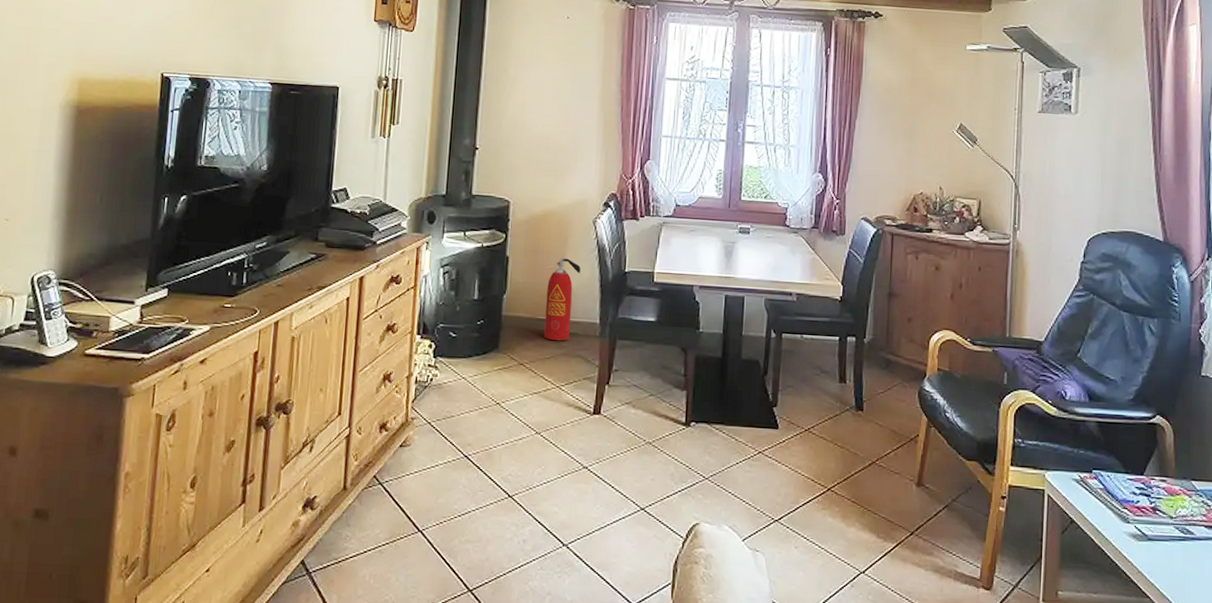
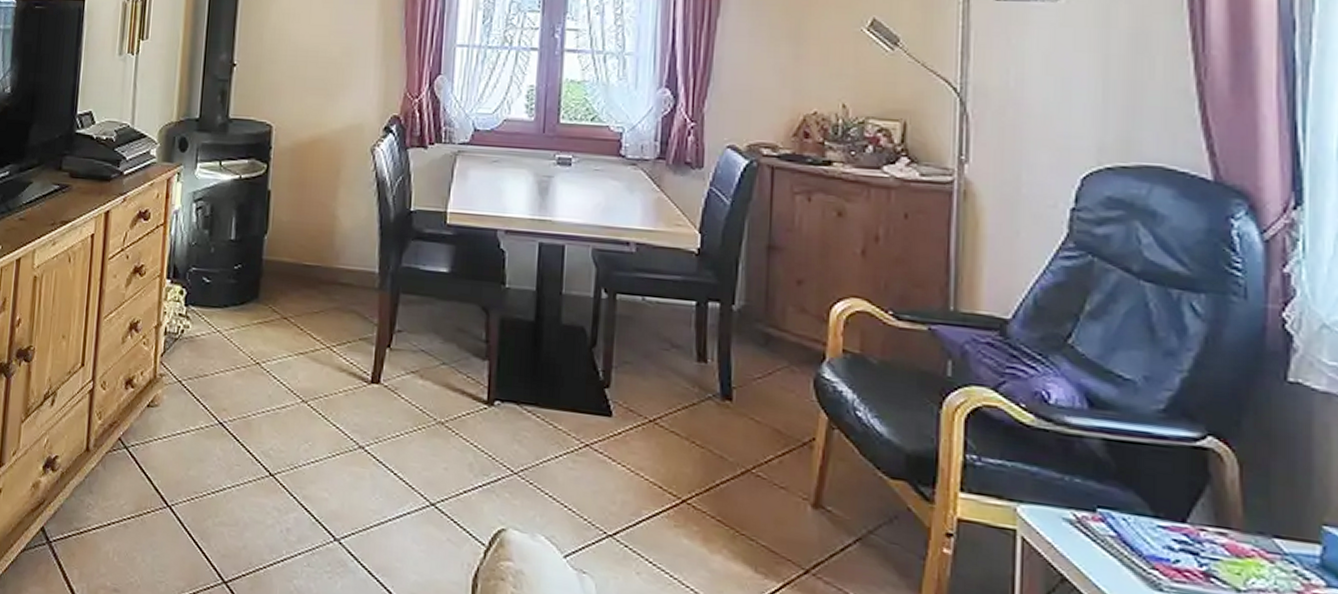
fire extinguisher: present [544,258,581,341] -> none [311,193,356,293]

